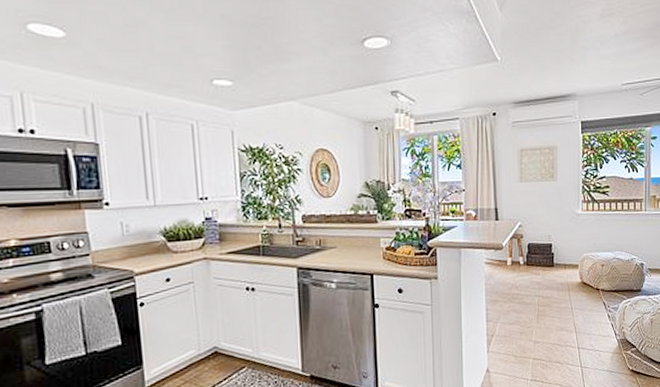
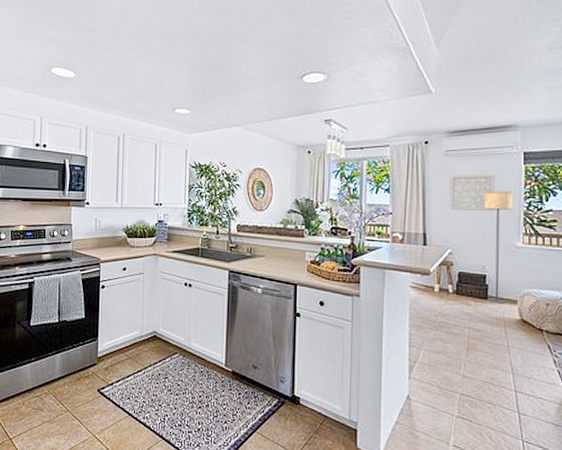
floor lamp: none [549,160,573,270] -> present [484,191,513,304]

